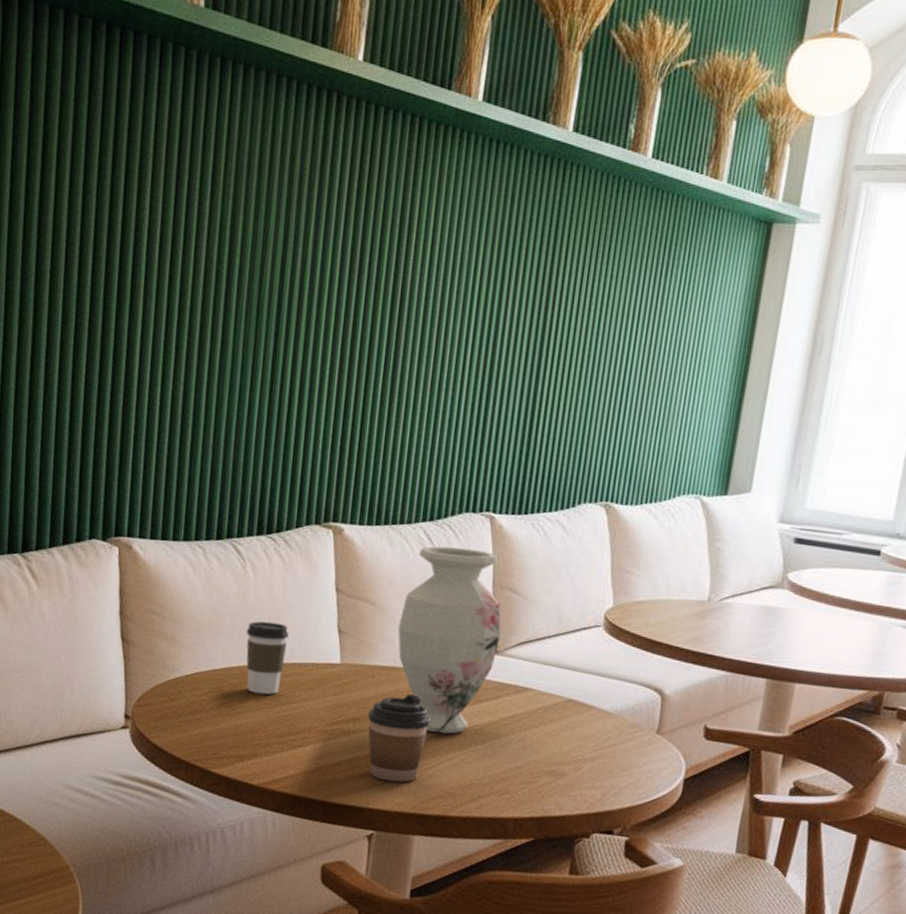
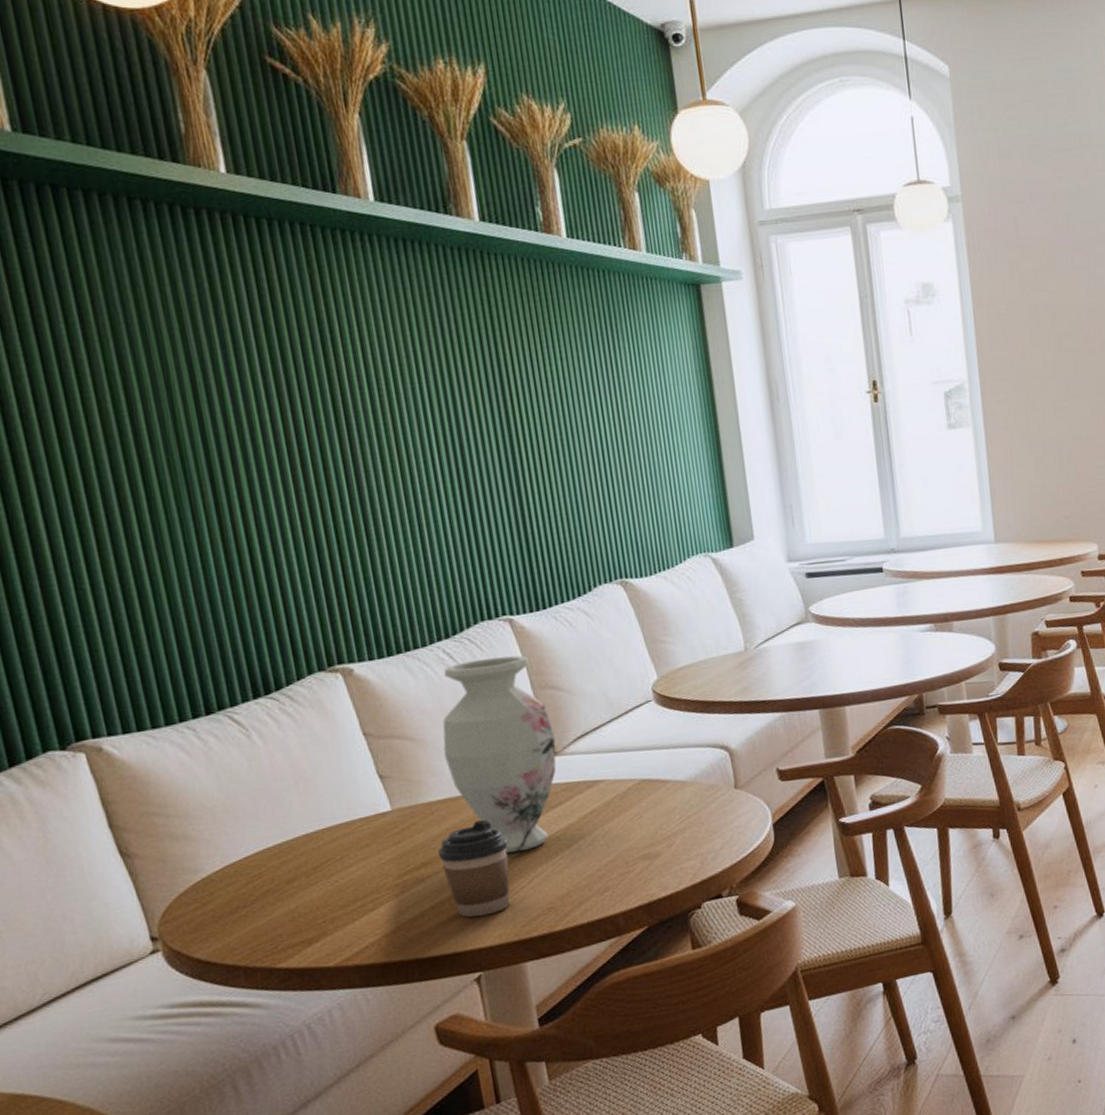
coffee cup: present [246,621,289,695] -> none [272,786,330,869]

